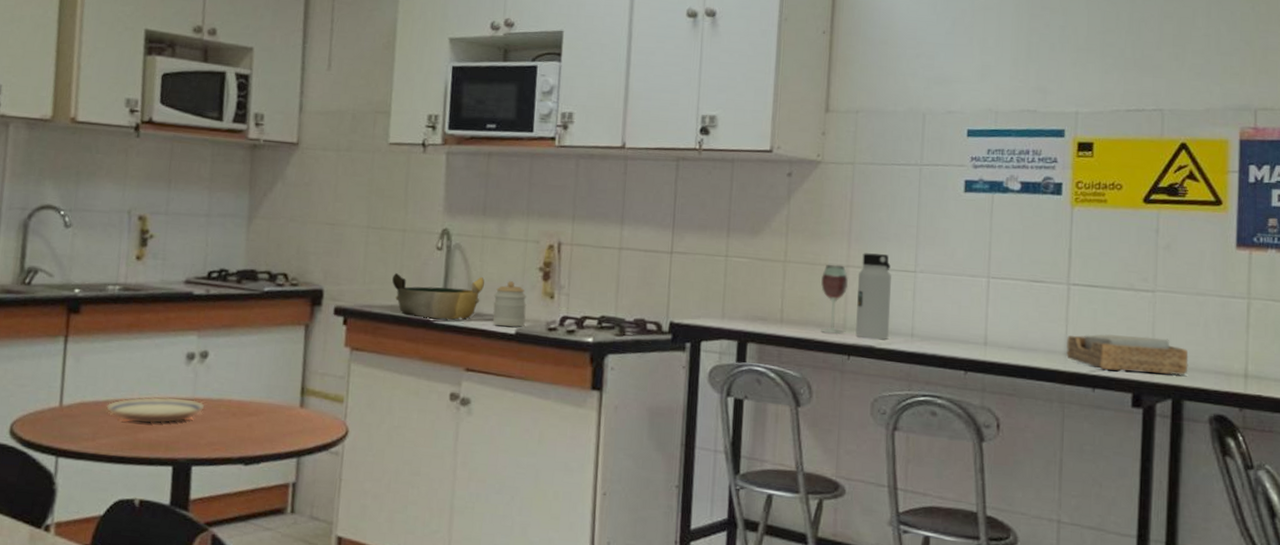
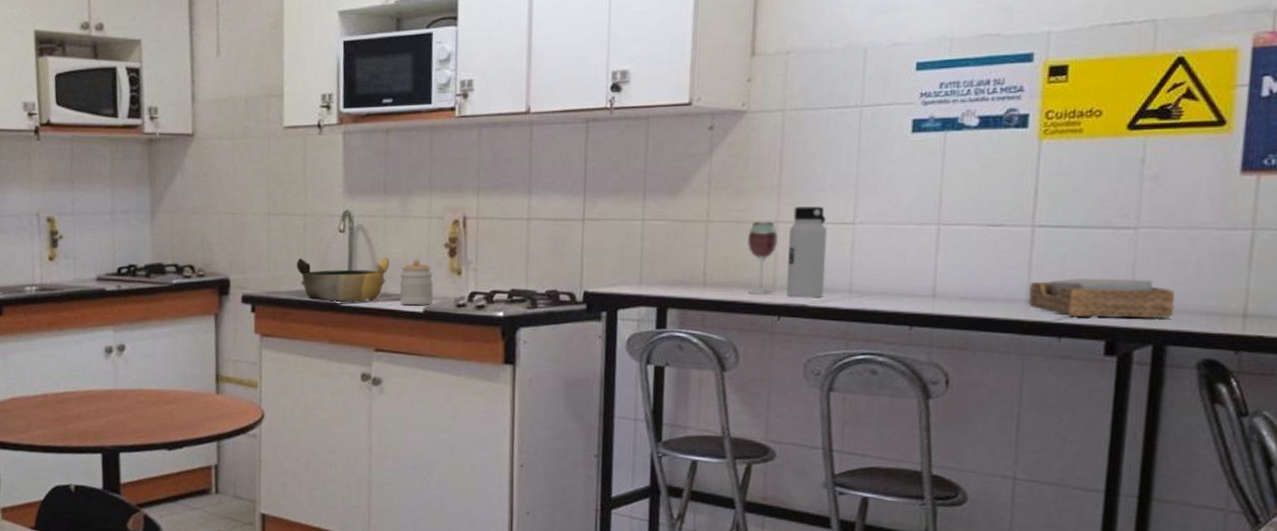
plate: present [106,397,205,423] -> none [36,390,126,414]

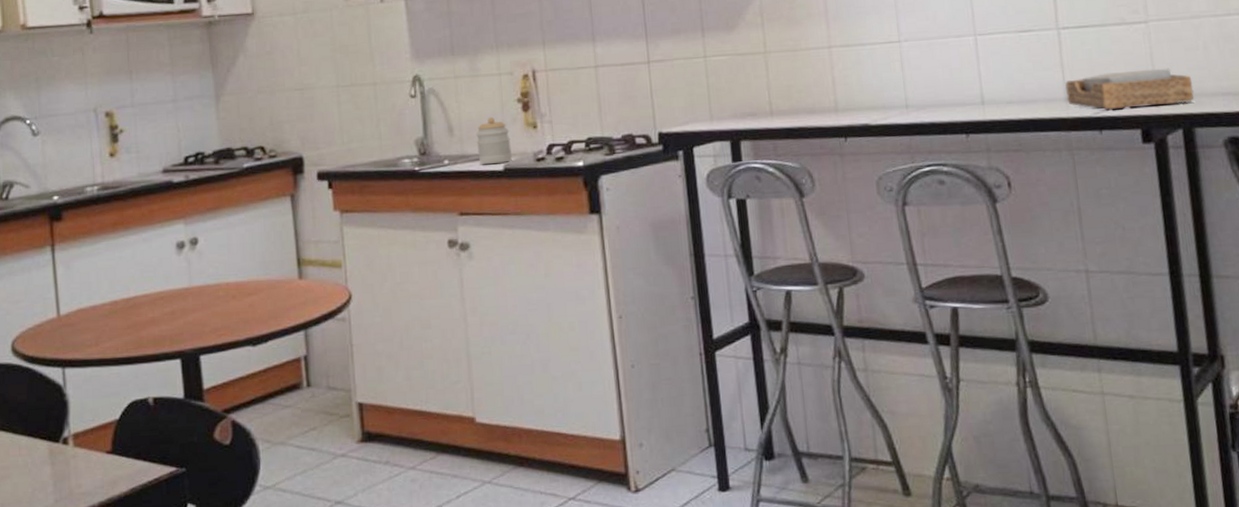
cooking pot: present [297,256,390,302] -> none [371,117,465,170]
wineglass: present [748,221,778,295] -> none [805,47,837,119]
water bottle: present [786,206,827,298] -> none [841,28,884,118]

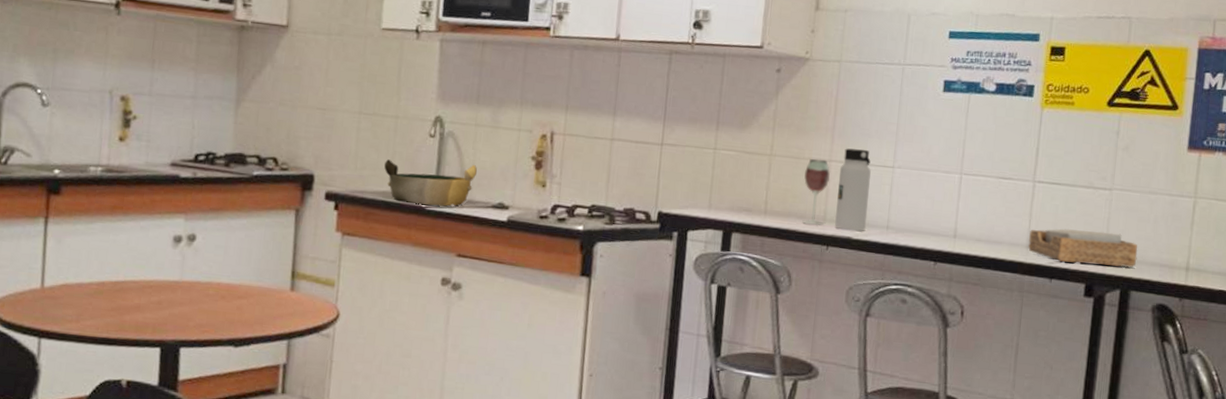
cooking pot: none [371,117,465,170] -> present [384,159,478,206]
jar: present [475,117,513,165] -> none [484,169,519,215]
wineglass: none [805,47,837,119] -> present [802,159,830,226]
water bottle: none [841,28,884,118] -> present [834,148,871,231]

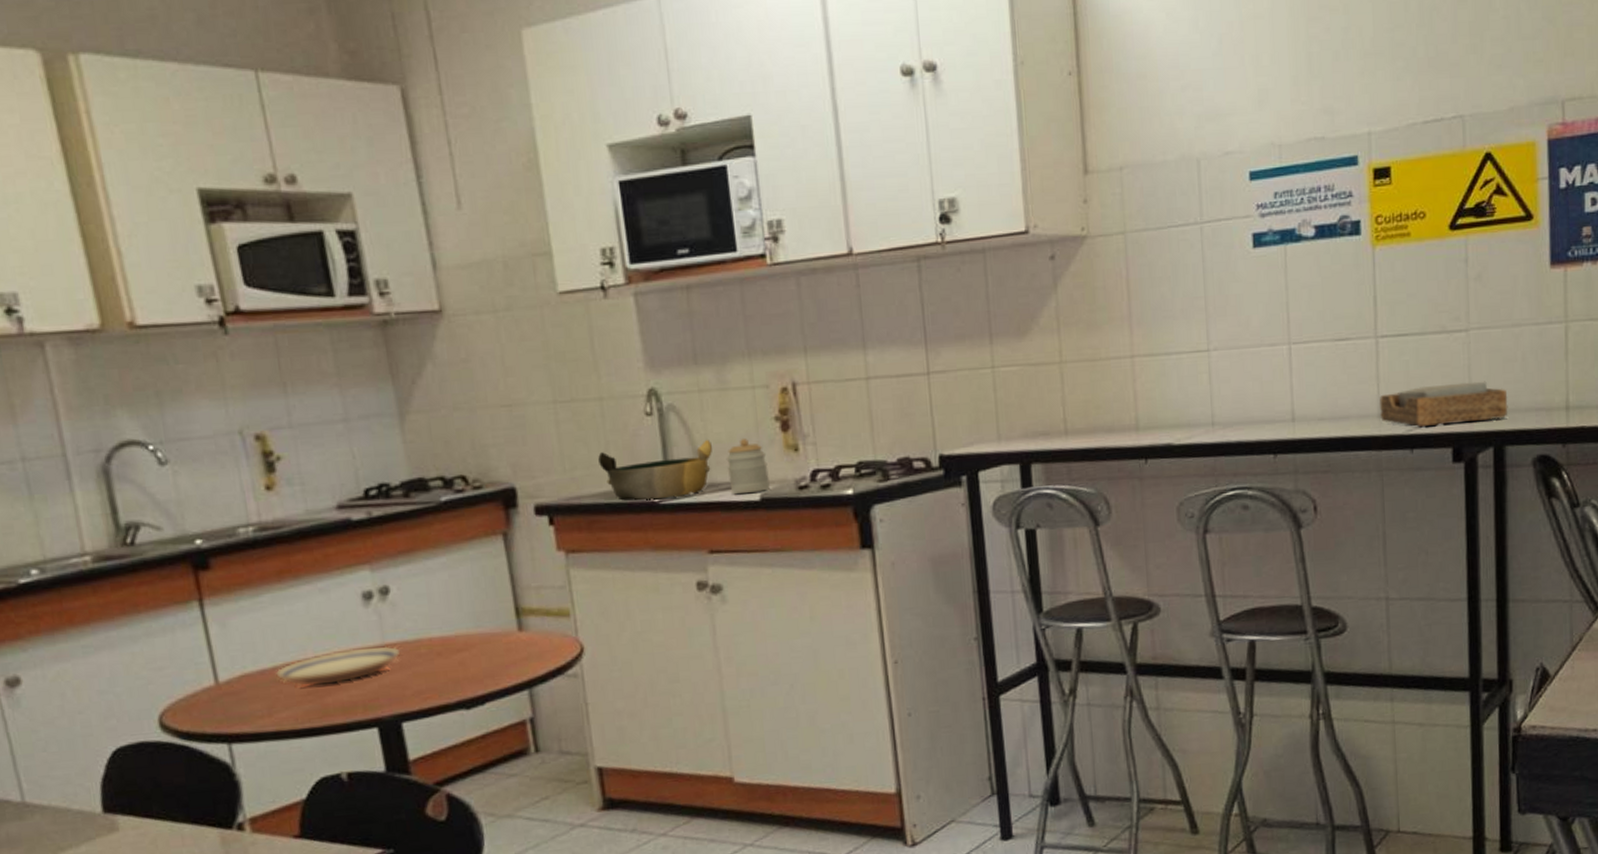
plate: none [90,279,193,305] -> present [276,646,401,686]
jar: none [484,169,519,215] -> present [726,439,771,495]
wineglass: present [802,159,830,226] -> none [1104,356,1137,439]
water bottle: present [834,148,871,231] -> none [1145,335,1188,437]

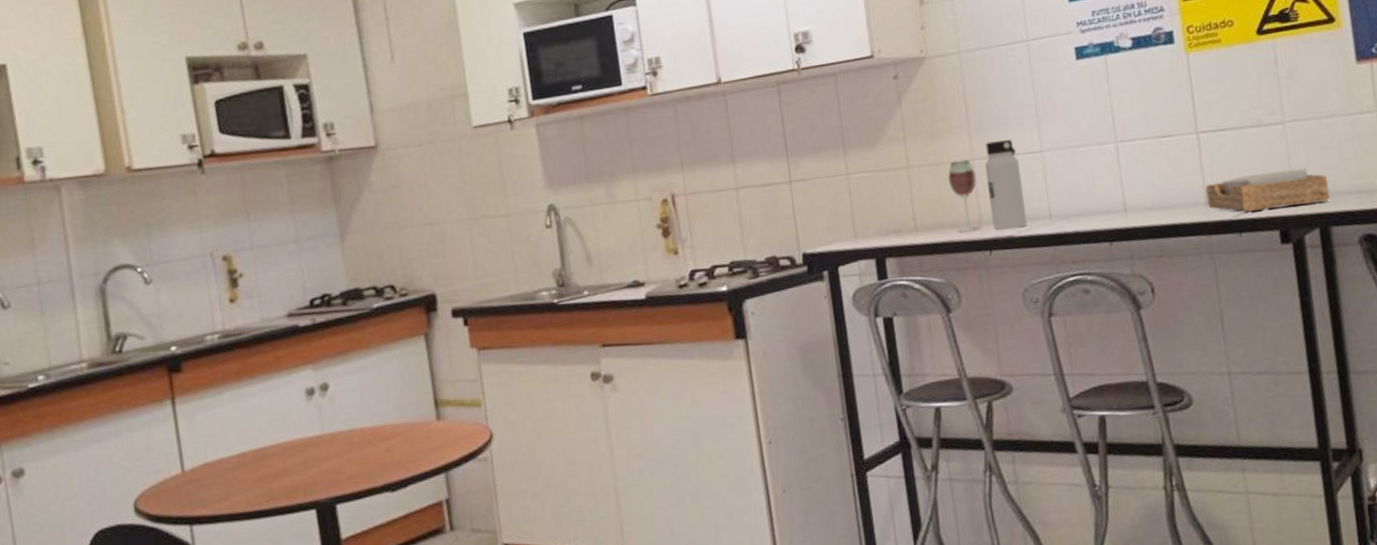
plate: present [276,646,401,686] -> none [232,436,337,473]
cooking pot: present [598,439,713,502] -> none [506,246,604,304]
jar: present [726,439,771,495] -> none [615,245,655,294]
wineglass: none [1104,356,1137,439] -> present [948,159,981,233]
water bottle: none [1145,335,1188,437] -> present [984,139,1028,230]

